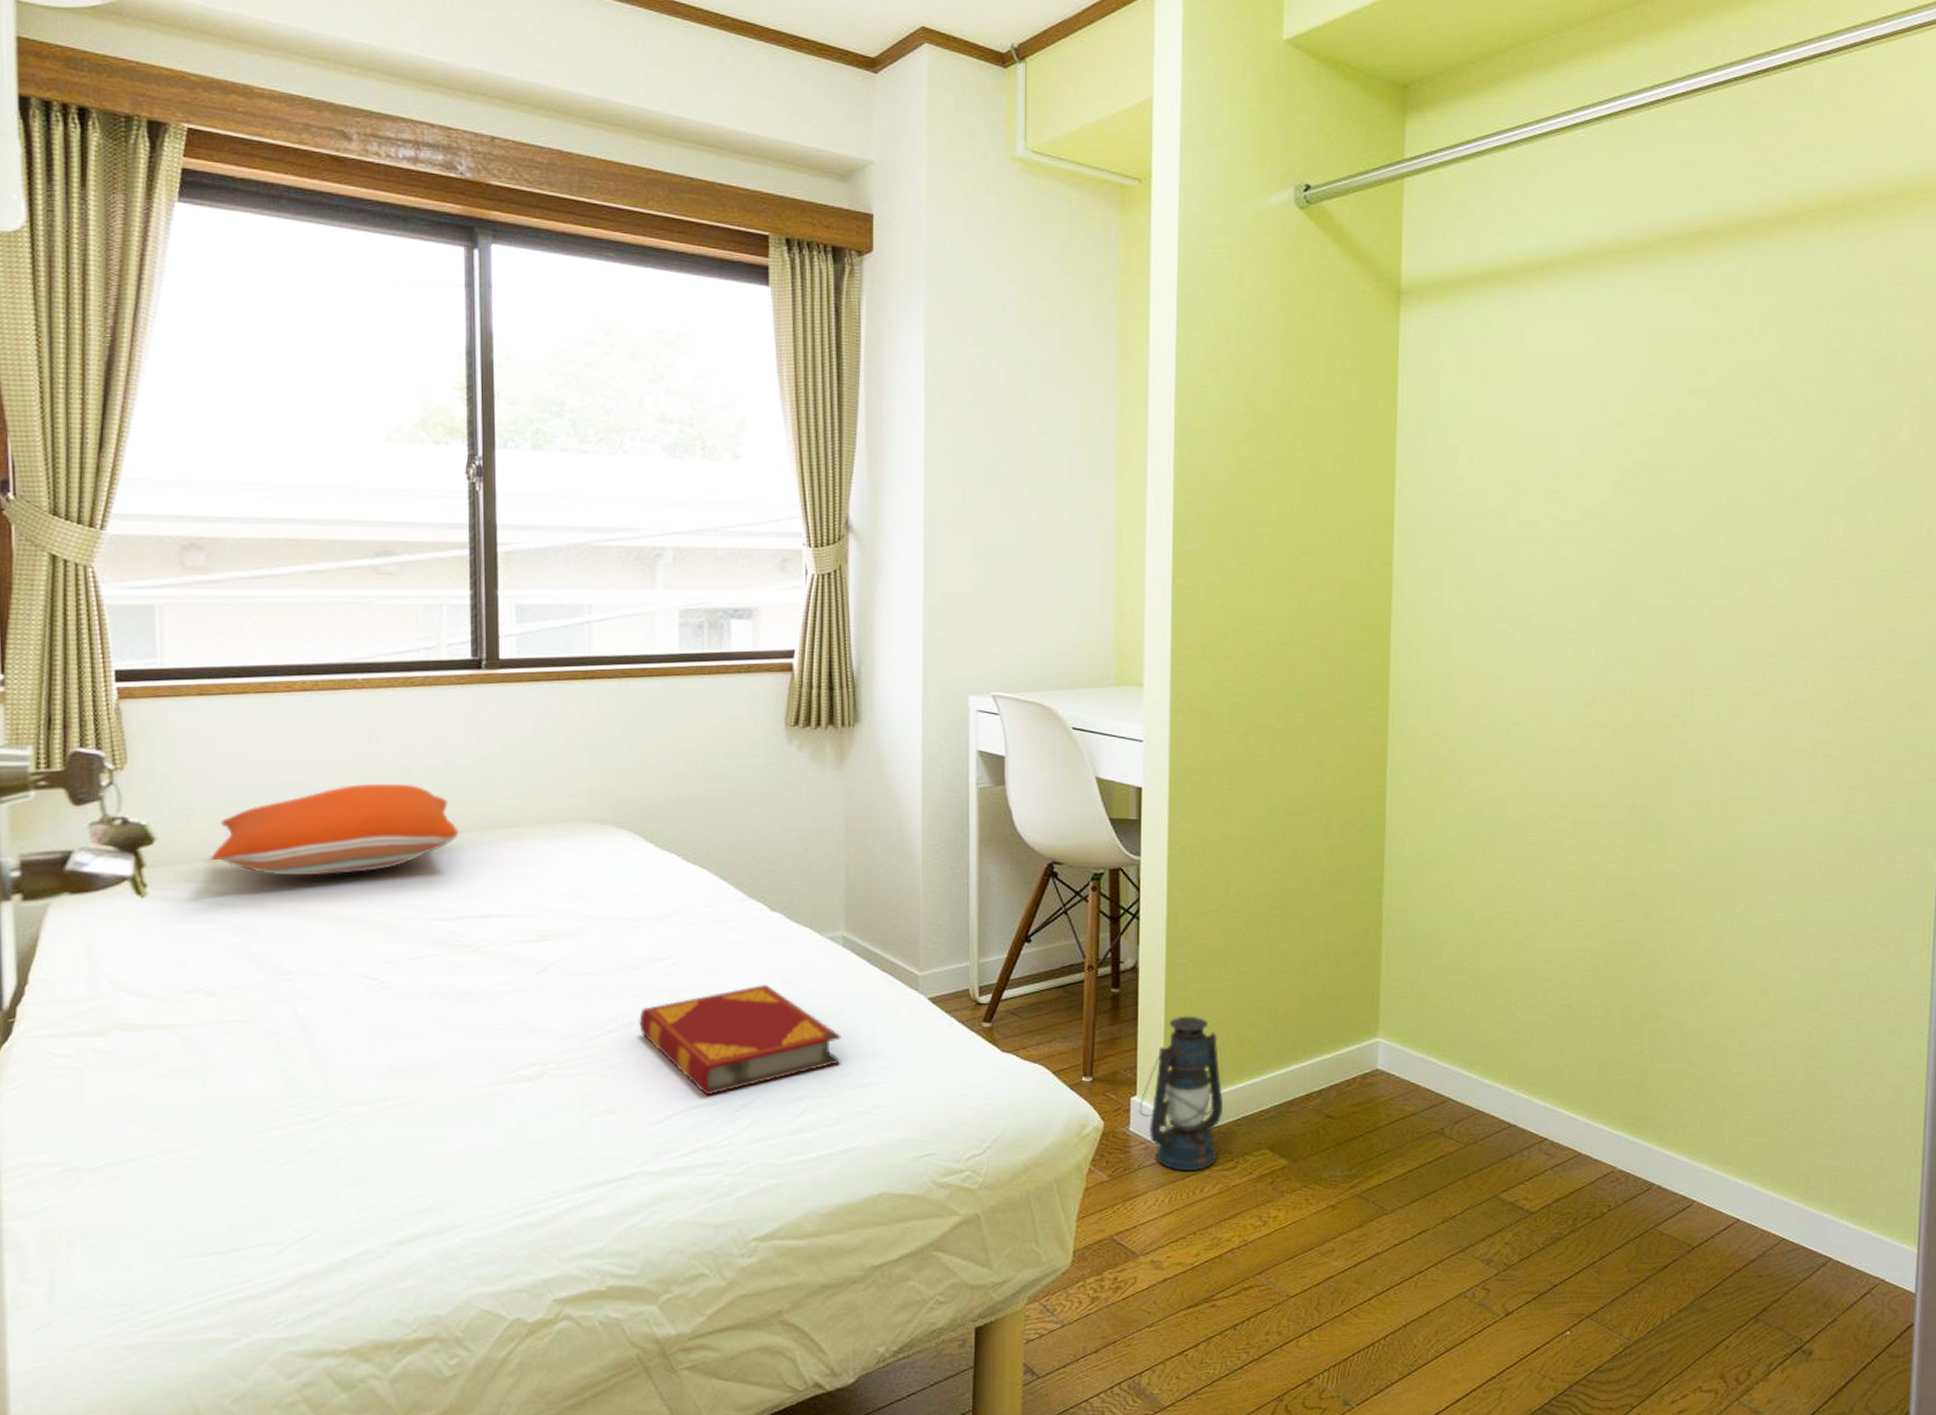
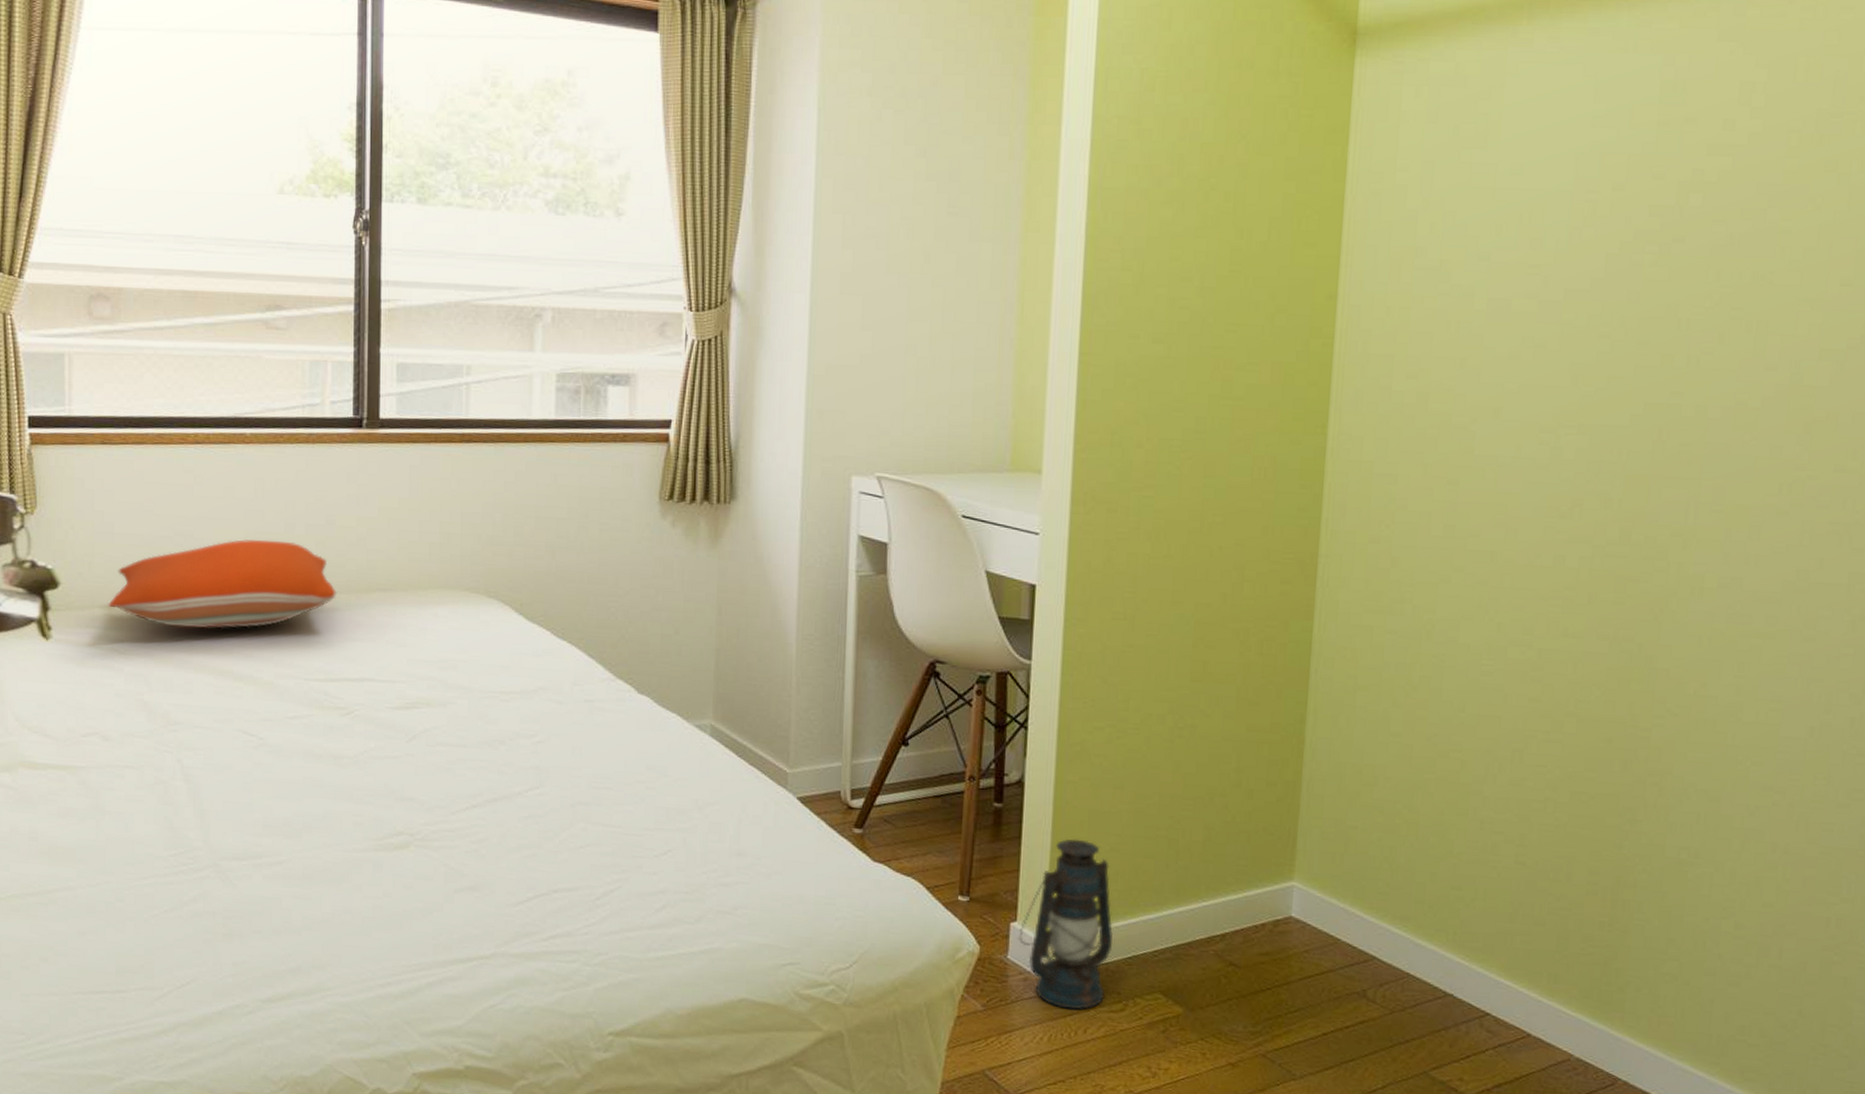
hardback book: present [639,984,841,1096] -> none [503,769,705,881]

